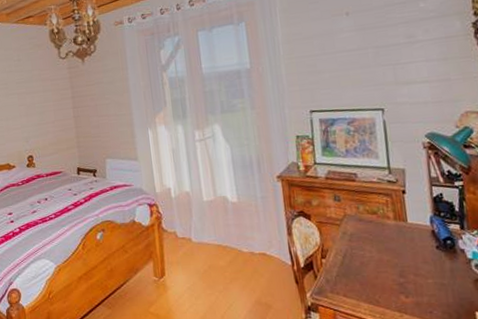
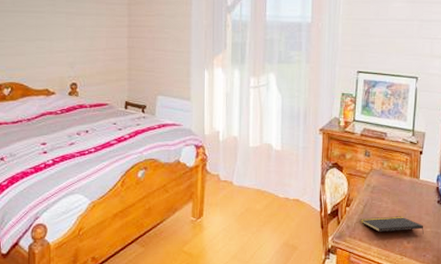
notepad: none [340,266,425,287] -> present [360,216,424,235]

